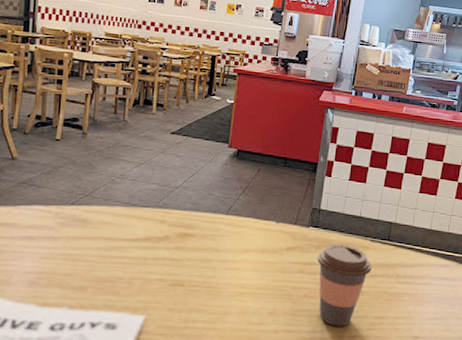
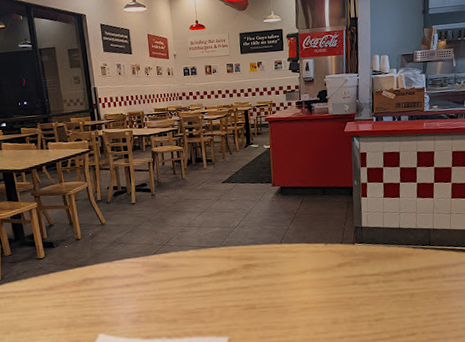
coffee cup: present [316,244,372,327] -> none [366,254,418,327]

